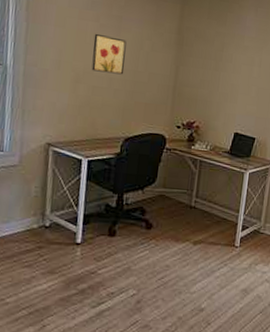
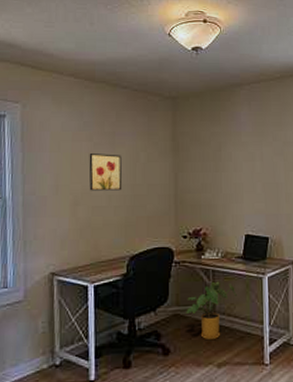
house plant: none [171,170,219,221] -> present [186,281,237,341]

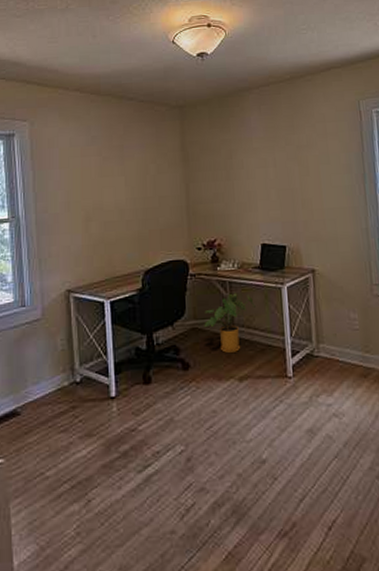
wall art: present [89,154,123,191] -> none [98,167,134,206]

